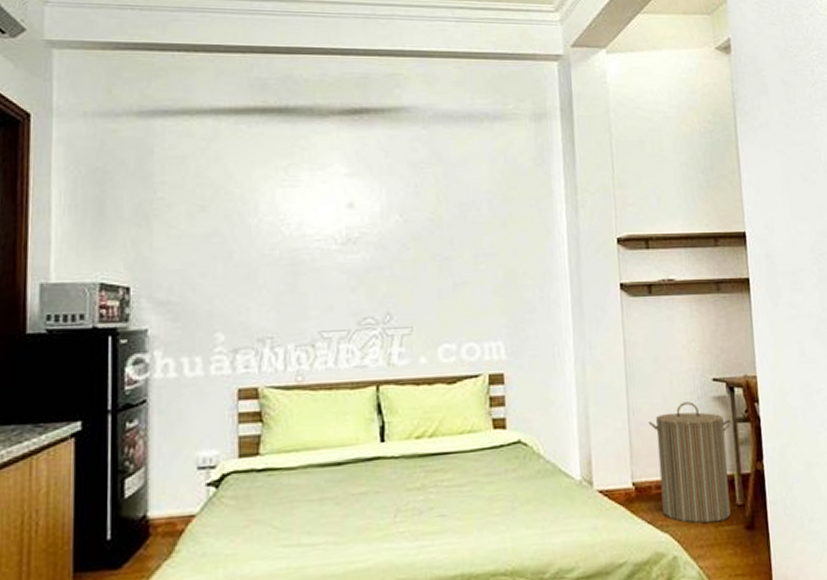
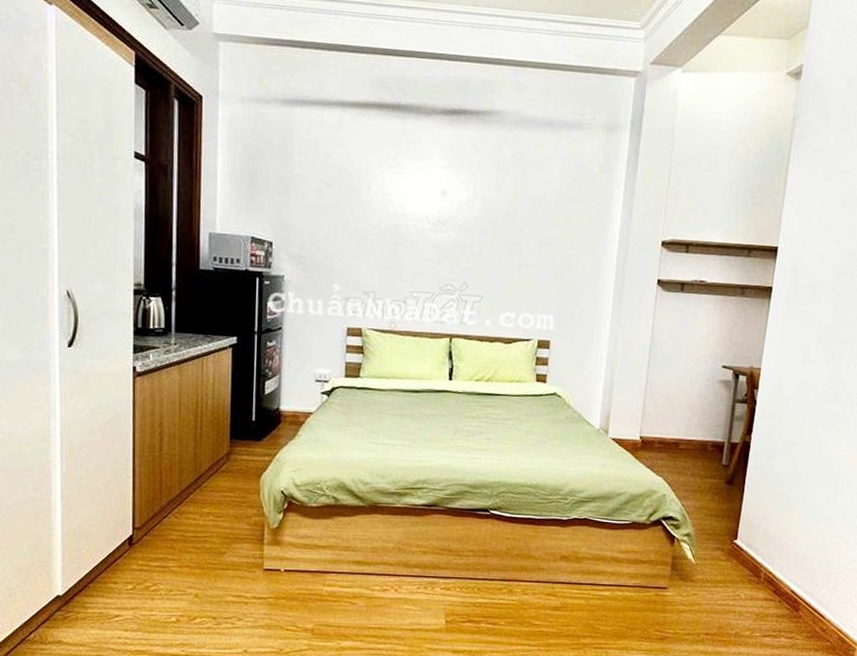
laundry hamper: present [648,402,732,524] -> none [661,381,732,475]

